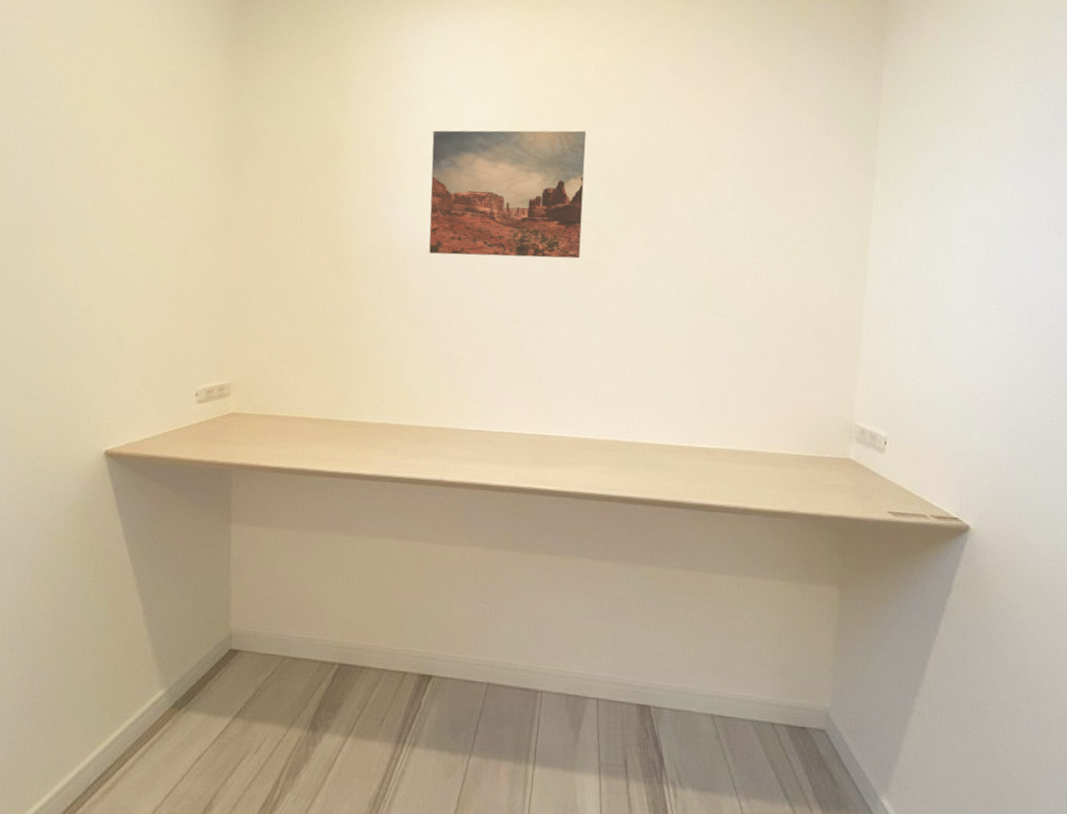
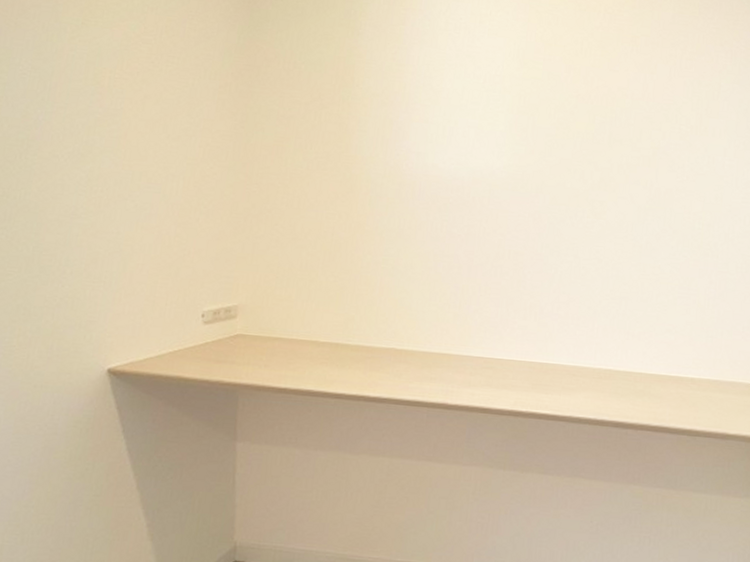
wall art: present [429,130,587,259] -> none [438,65,593,197]

